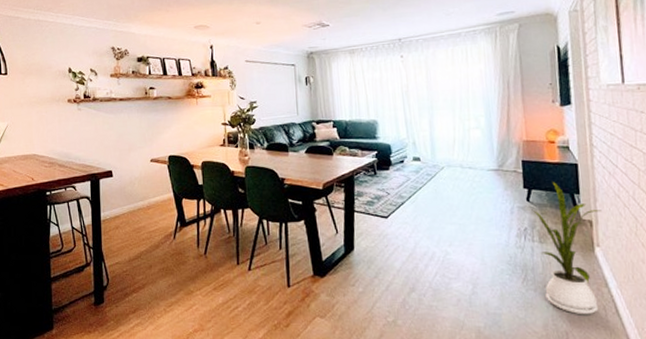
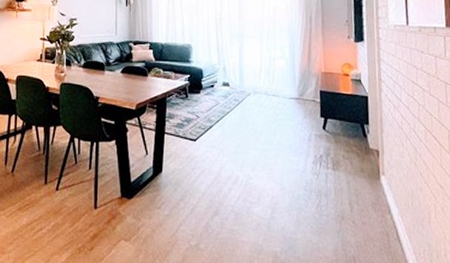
house plant: present [533,182,602,315] -> none [328,112,387,241]

